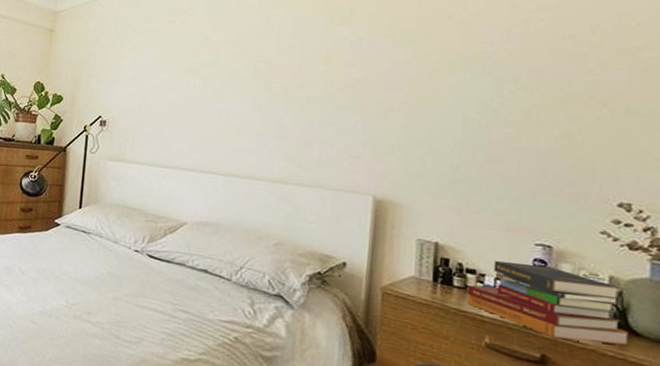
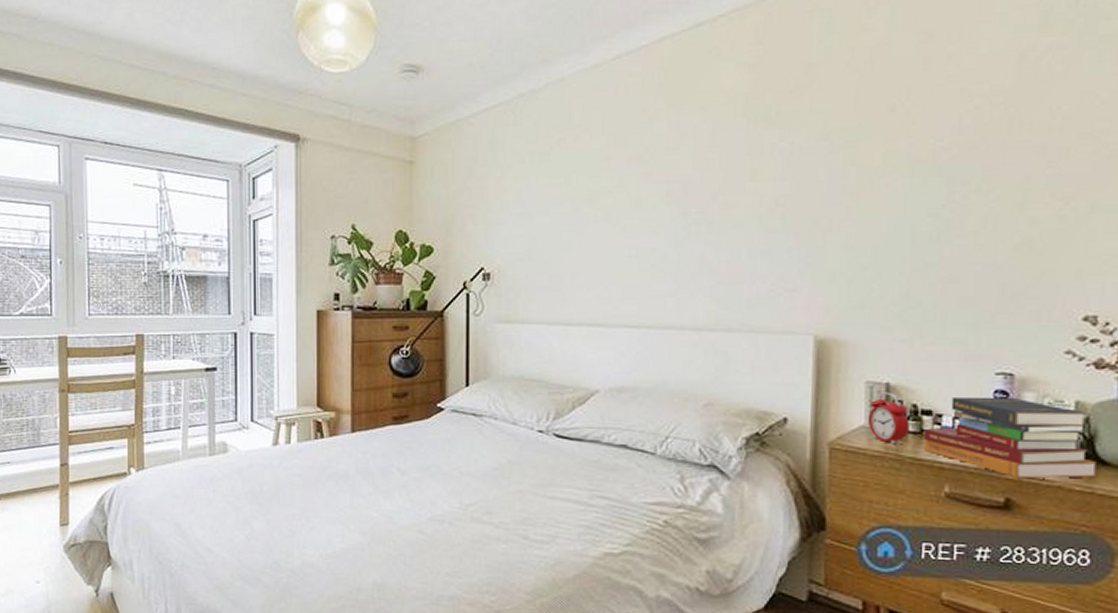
alarm clock: none [417,249,455,297] -> present [867,392,909,445]

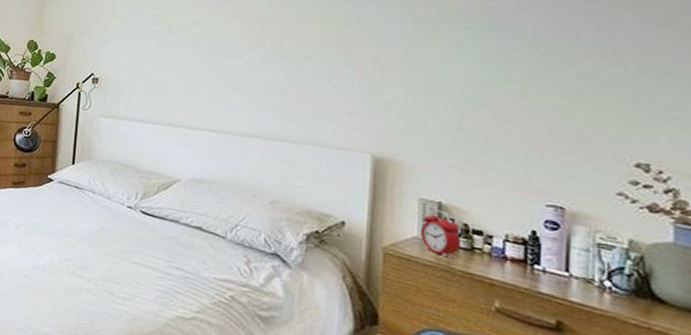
books: present [923,396,1098,479] -> none [474,222,654,314]

